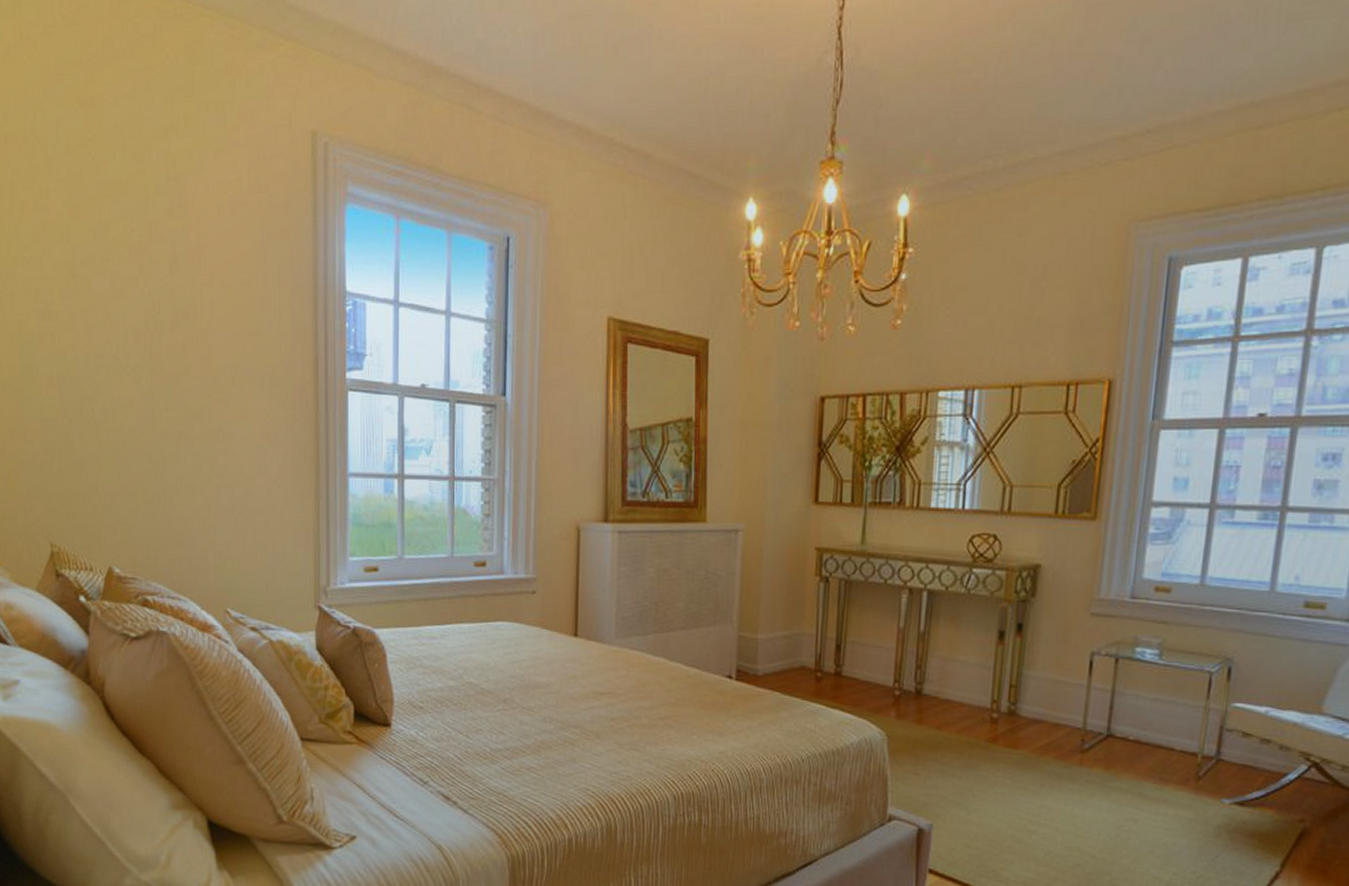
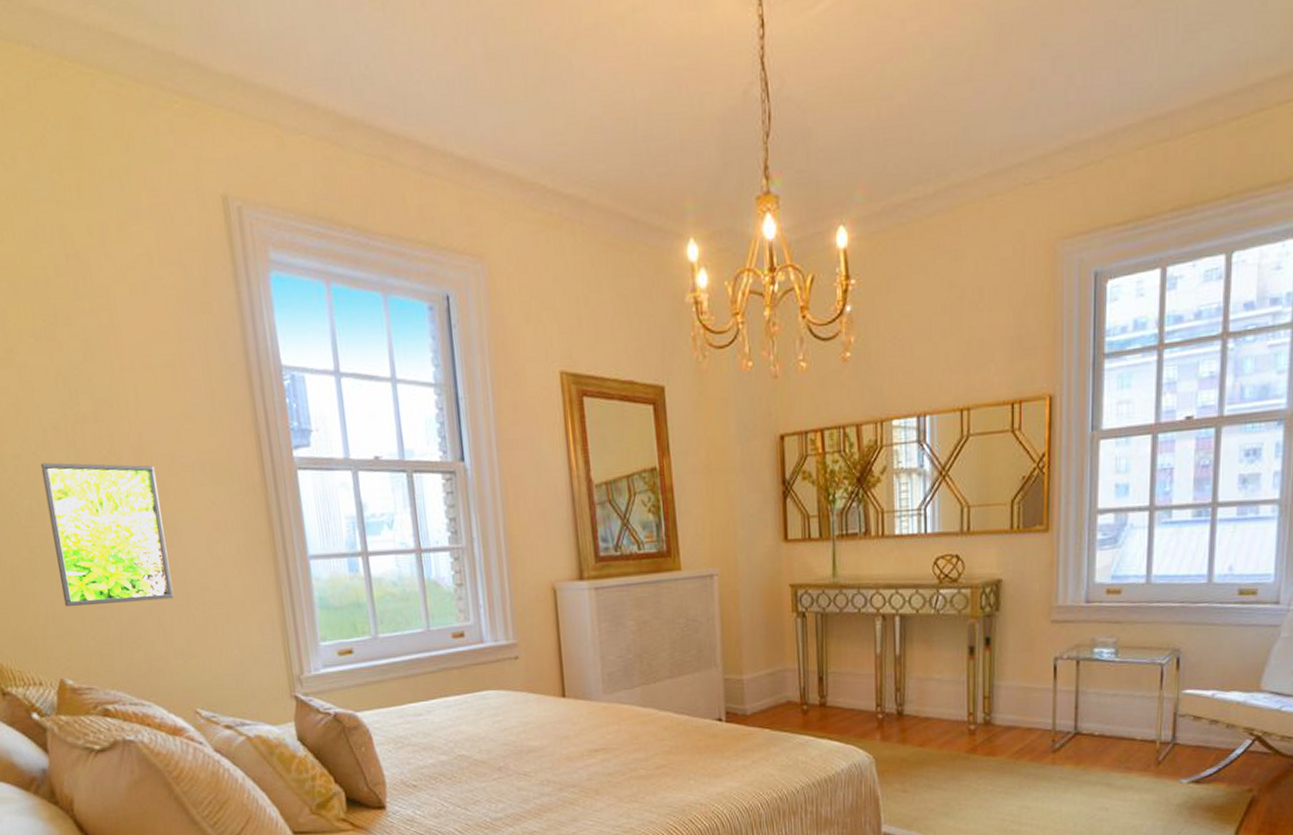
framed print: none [119,365,221,502] -> present [40,462,174,606]

